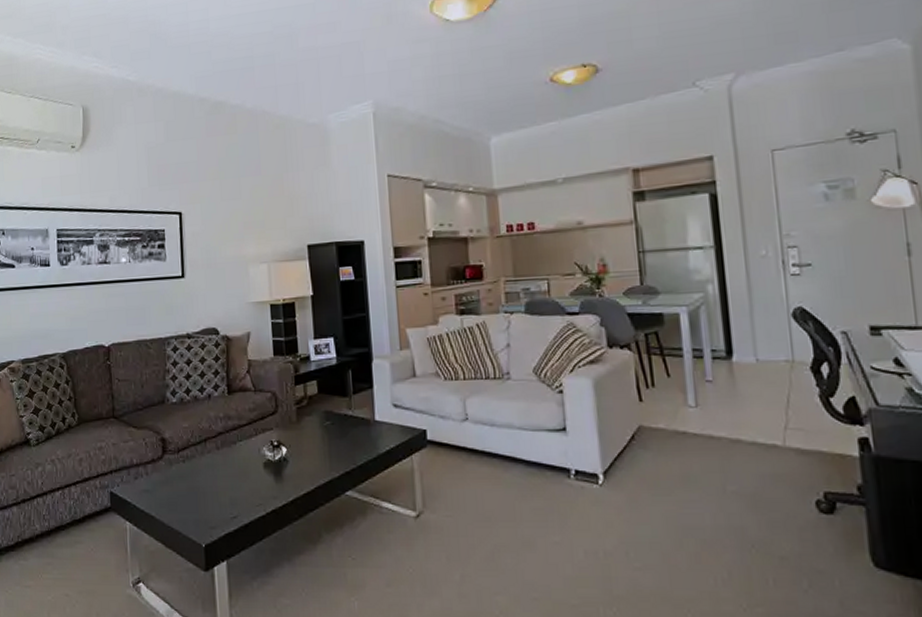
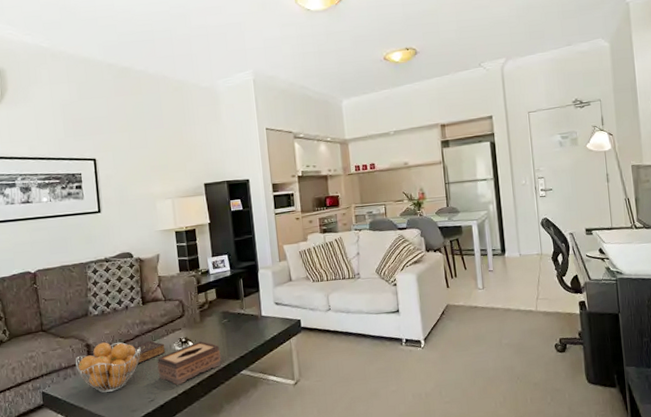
fruit basket: none [148,437,225,501] -> present [75,342,142,393]
book: none [215,440,253,469] -> present [133,340,166,364]
tissue box: none [242,446,322,501] -> present [157,340,222,385]

